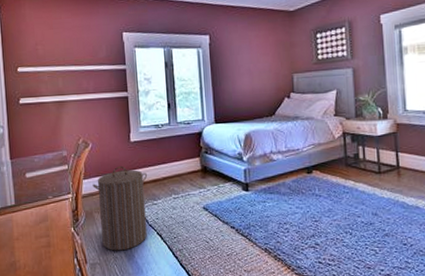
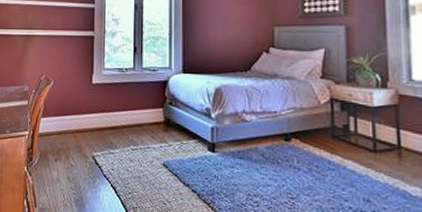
laundry hamper: present [92,165,148,251] -> none [50,107,107,199]

